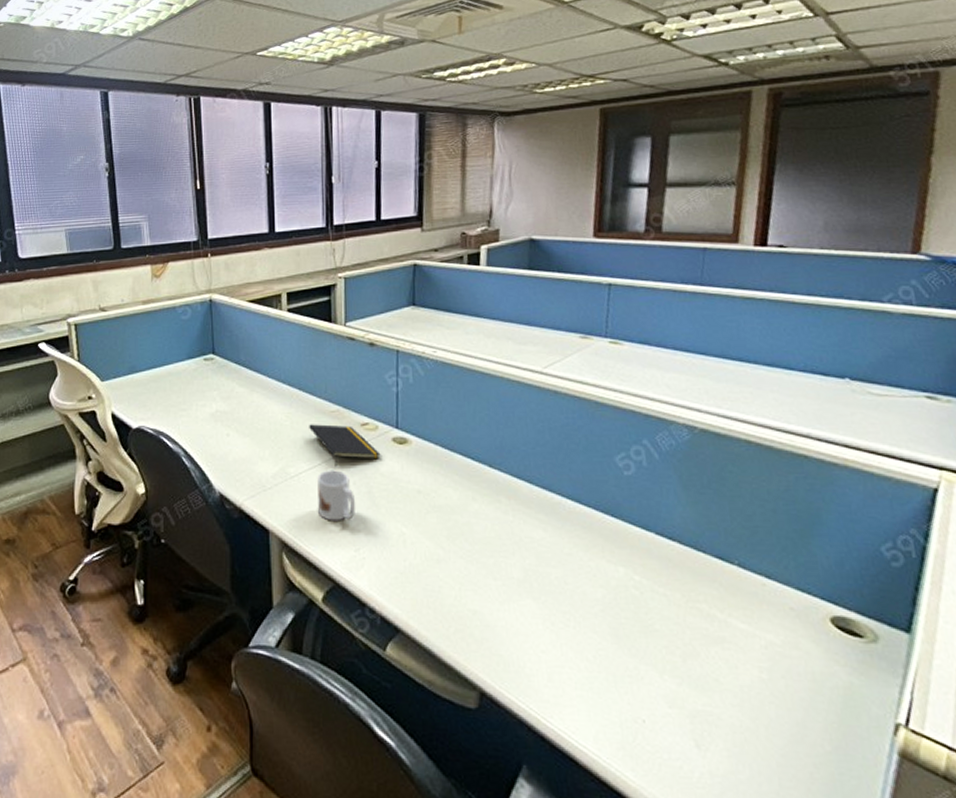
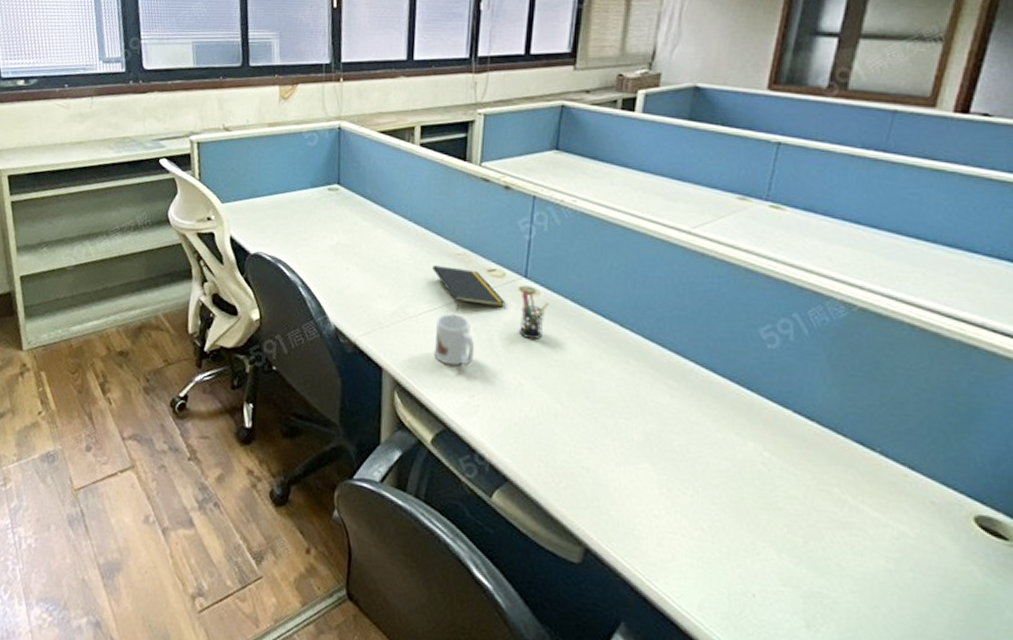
pen holder: none [395,440,422,489] -> present [518,290,550,340]

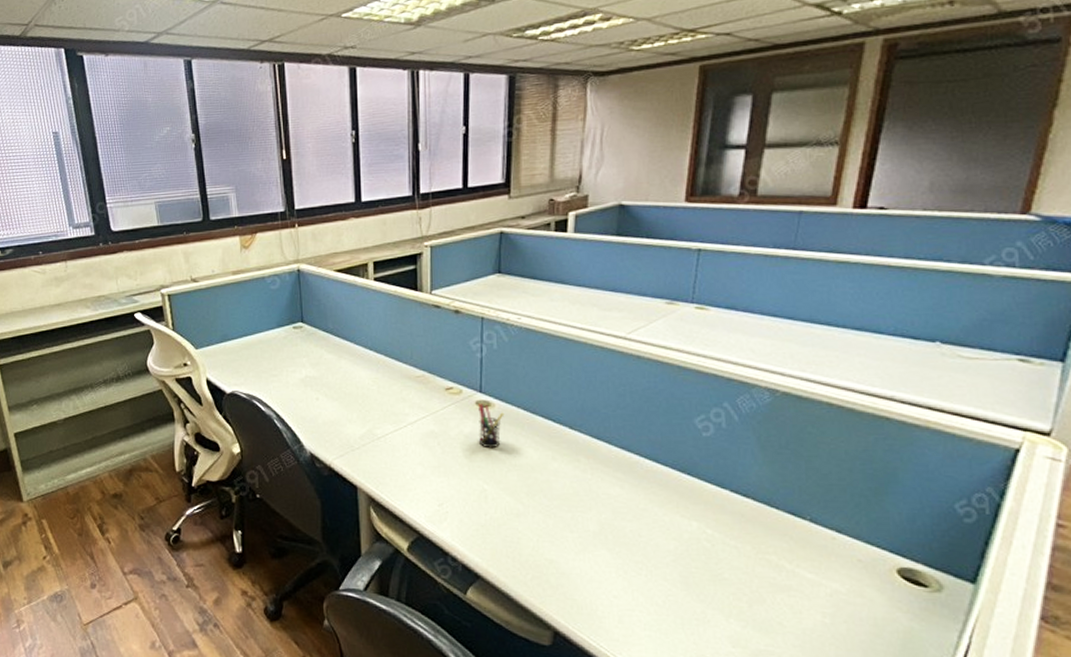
notepad: present [432,265,506,311] -> none [395,388,464,429]
mug: present [435,313,475,366] -> none [403,431,440,479]

